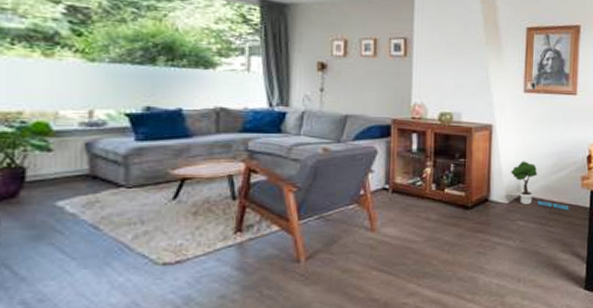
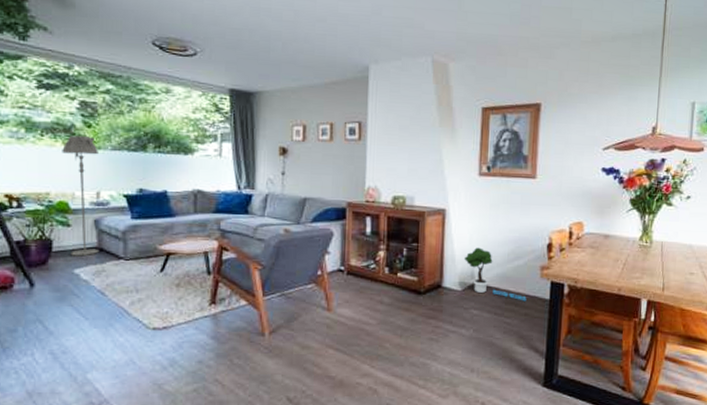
floor lamp: none [41,45,92,186] -> present [62,136,100,257]

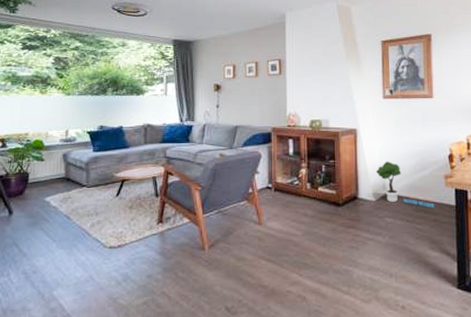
floor lamp: present [62,136,100,257] -> none [39,85,68,186]

